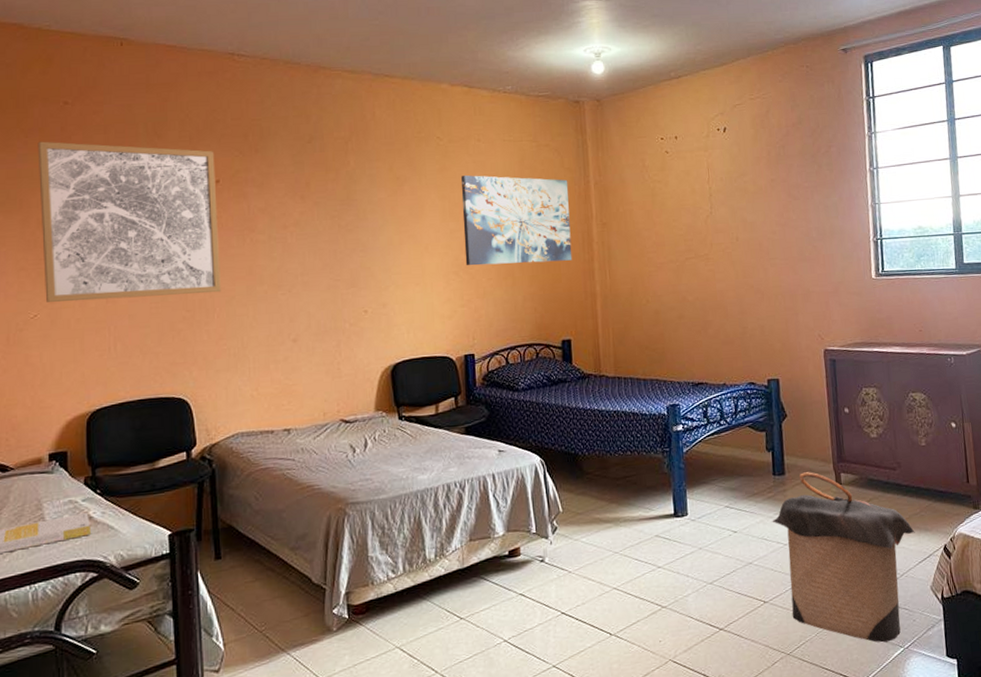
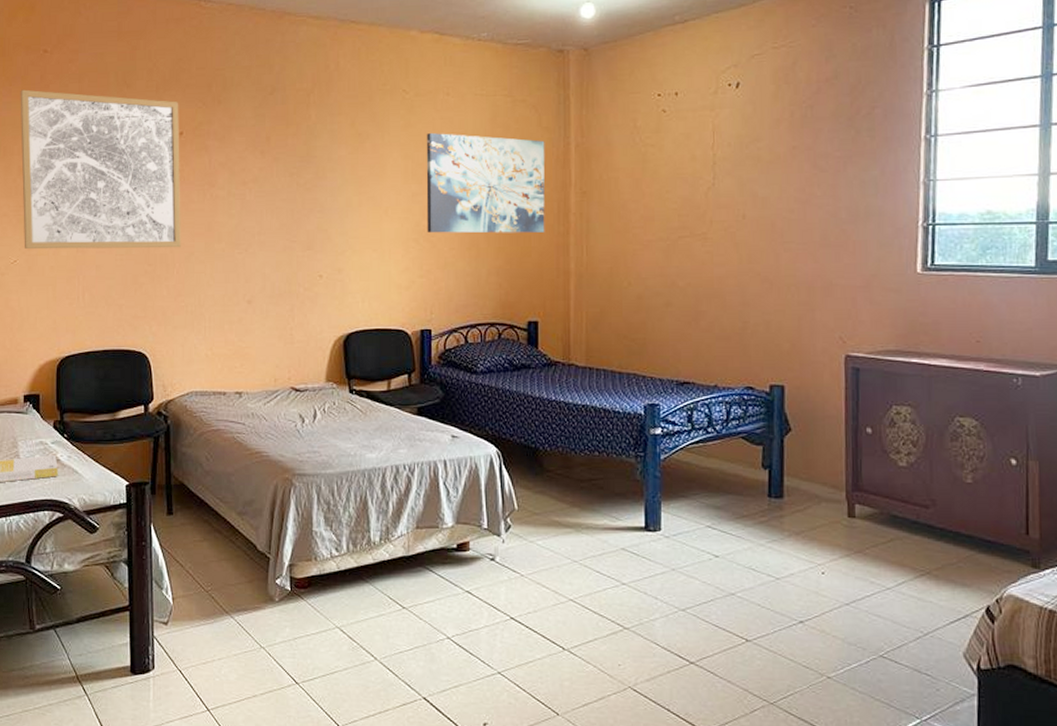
laundry hamper: present [772,472,915,643] -> none [763,498,948,710]

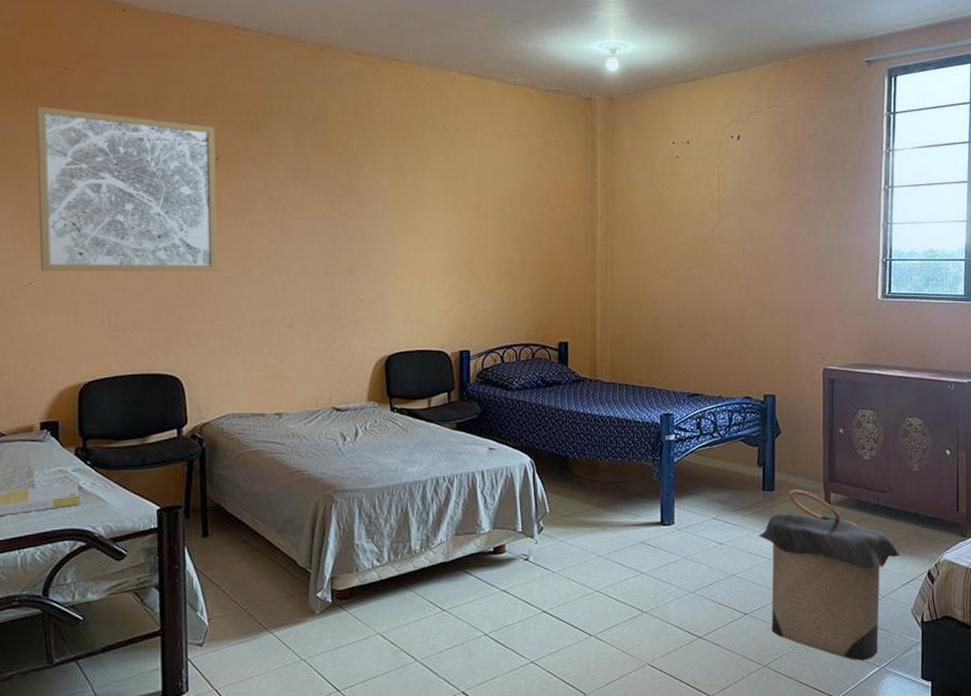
wall art: present [426,133,545,233] -> none [465,168,575,262]
laundry hamper: none [763,498,948,710] -> present [758,489,900,661]

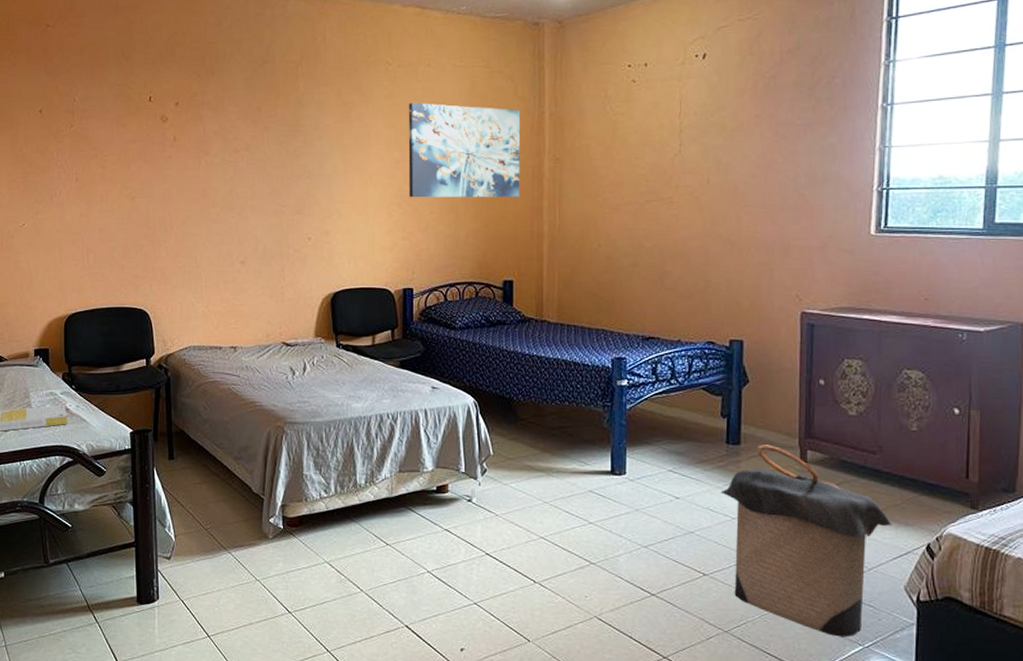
wall art: present [35,106,217,272] -> none [25,62,178,214]
wall art: none [465,168,575,262] -> present [408,103,521,198]

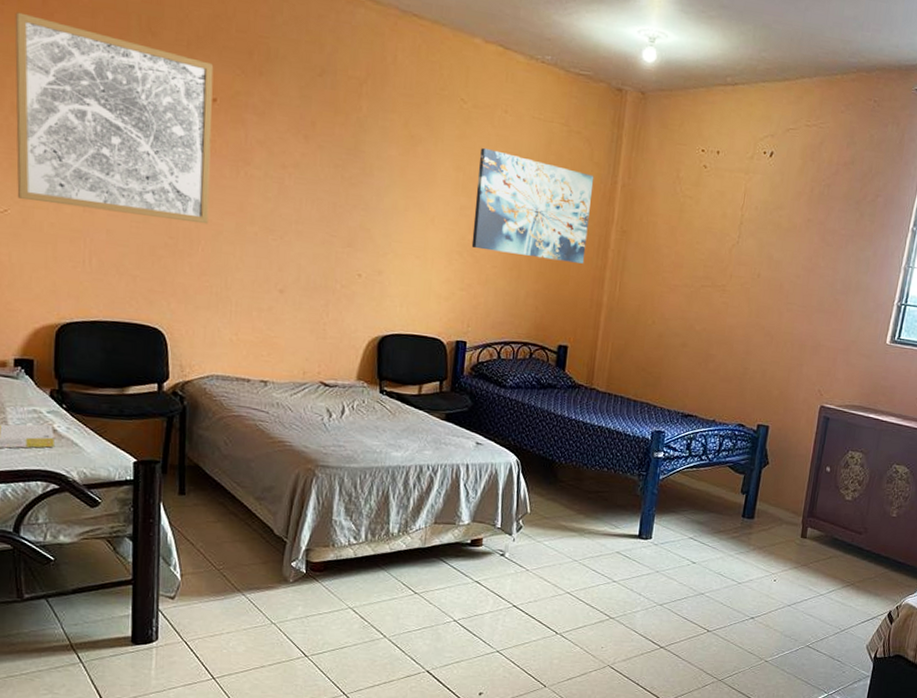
wall art: none [25,62,178,214] -> present [15,12,214,225]
laundry hamper: present [720,444,892,638] -> none [731,520,865,686]

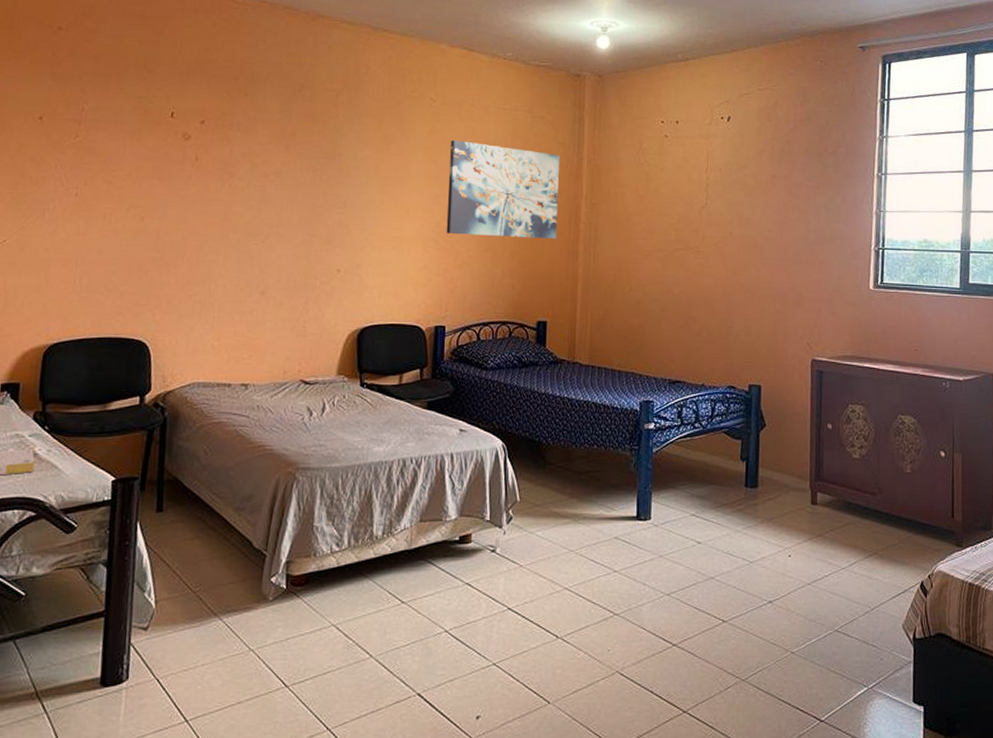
wall art: present [15,12,214,225] -> none [16,64,203,236]

